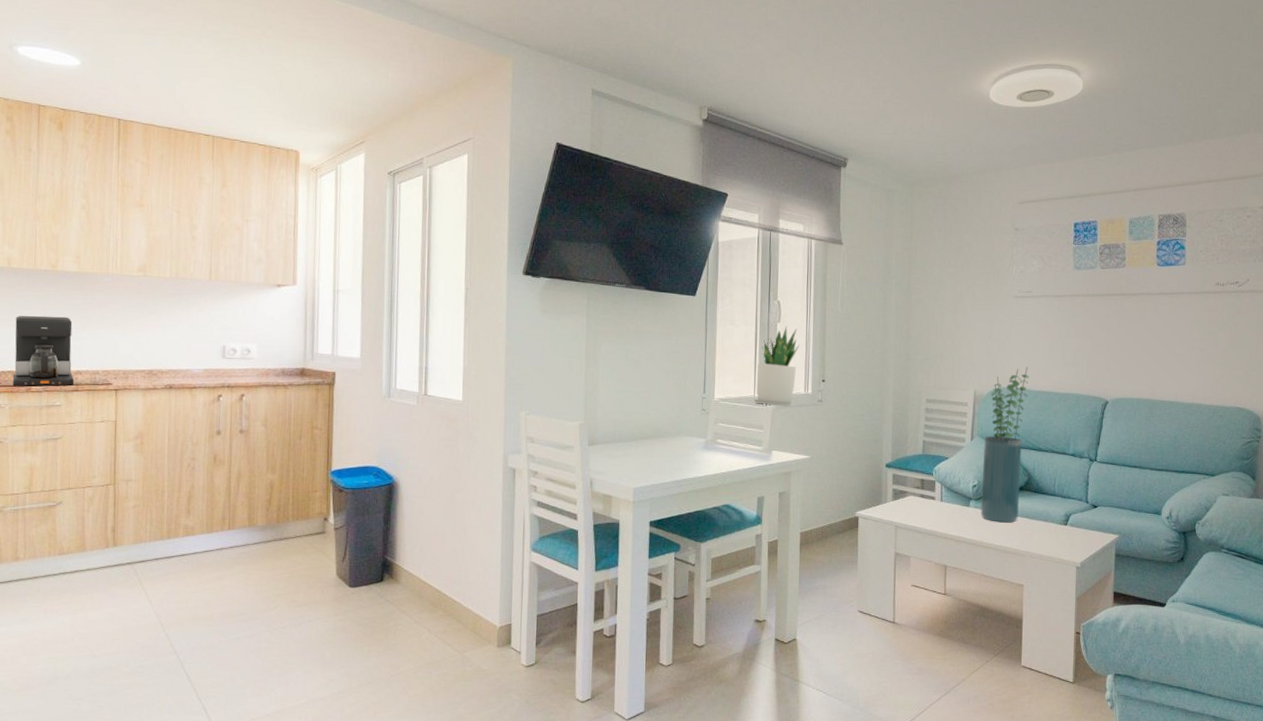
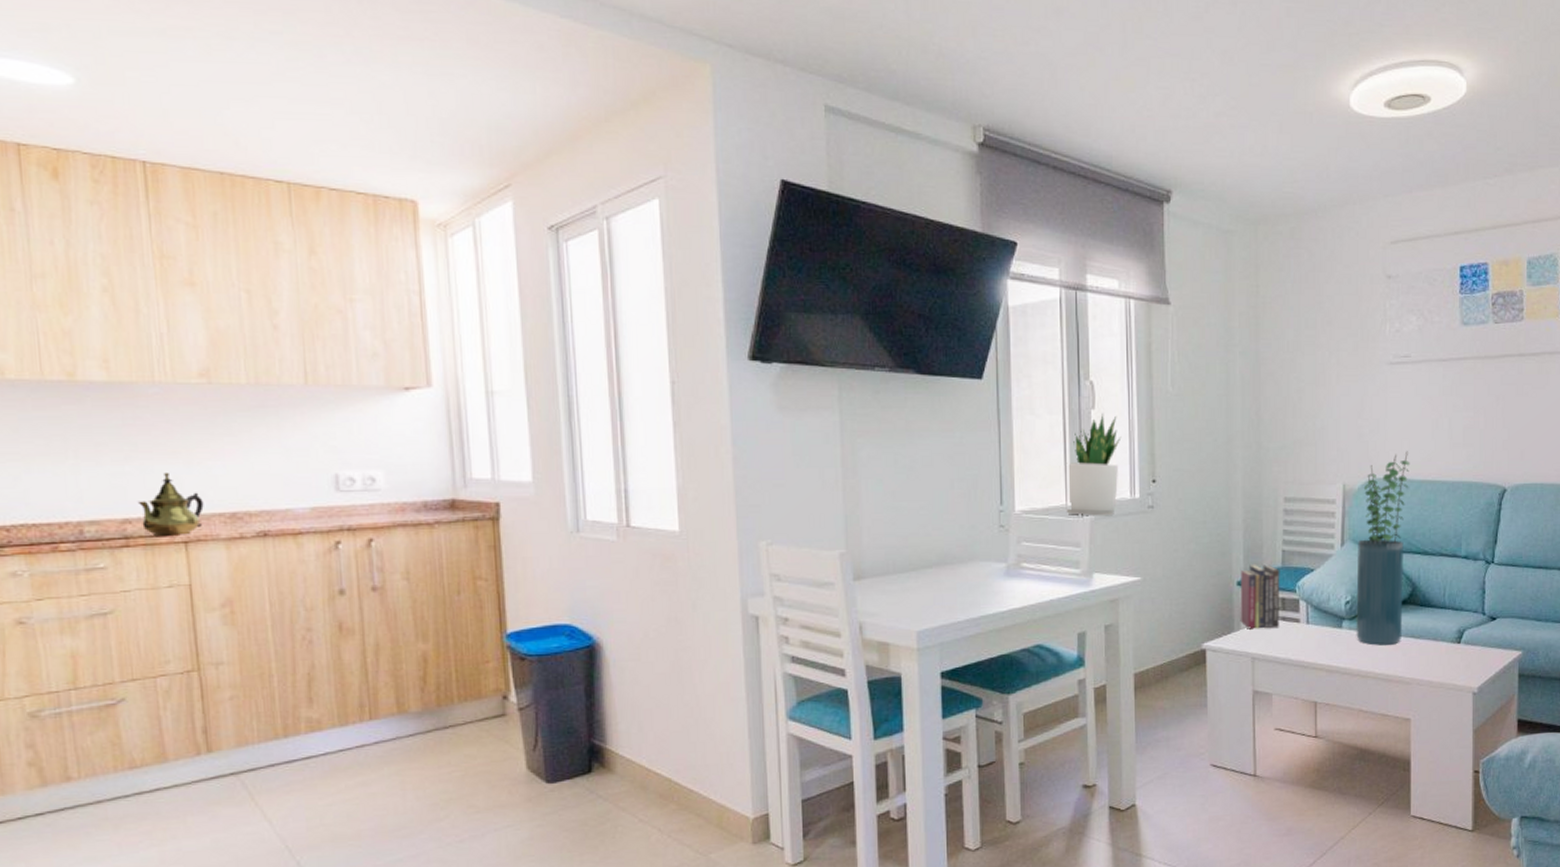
coffee maker: present [12,315,74,387] -> none [22,445,121,546]
teapot: none [88,338,131,385] -> present [138,472,204,536]
books: none [887,451,921,504] -> present [1240,564,1280,629]

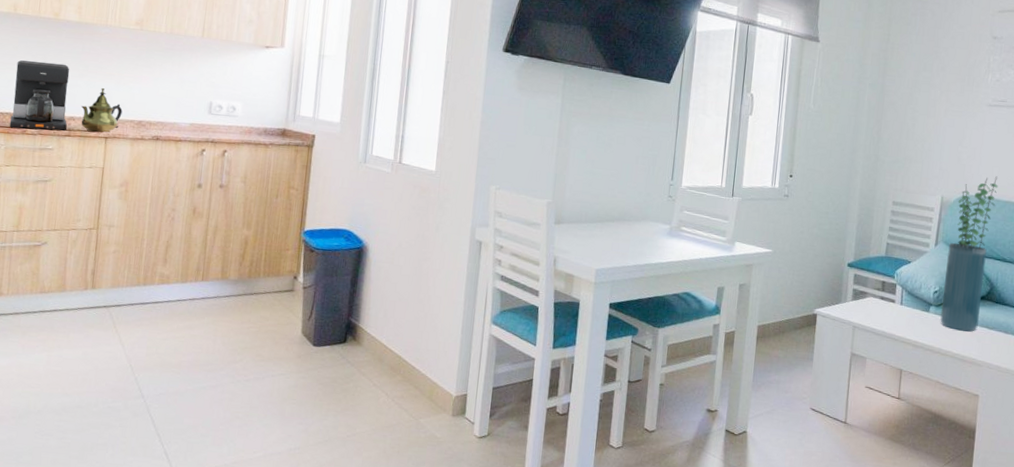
coffee maker: none [22,445,121,546] -> present [9,60,70,131]
planter: present [1066,414,1122,516] -> none [720,119,770,199]
books: present [1240,564,1280,629] -> none [847,251,884,305]

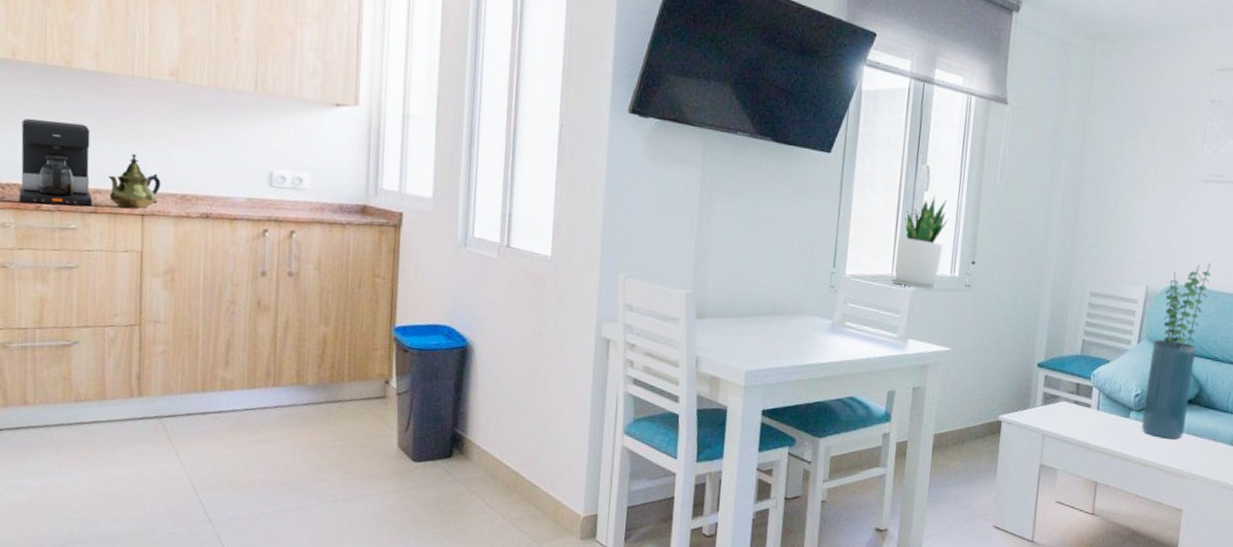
planter: none [720,119,770,199] -> present [890,196,949,290]

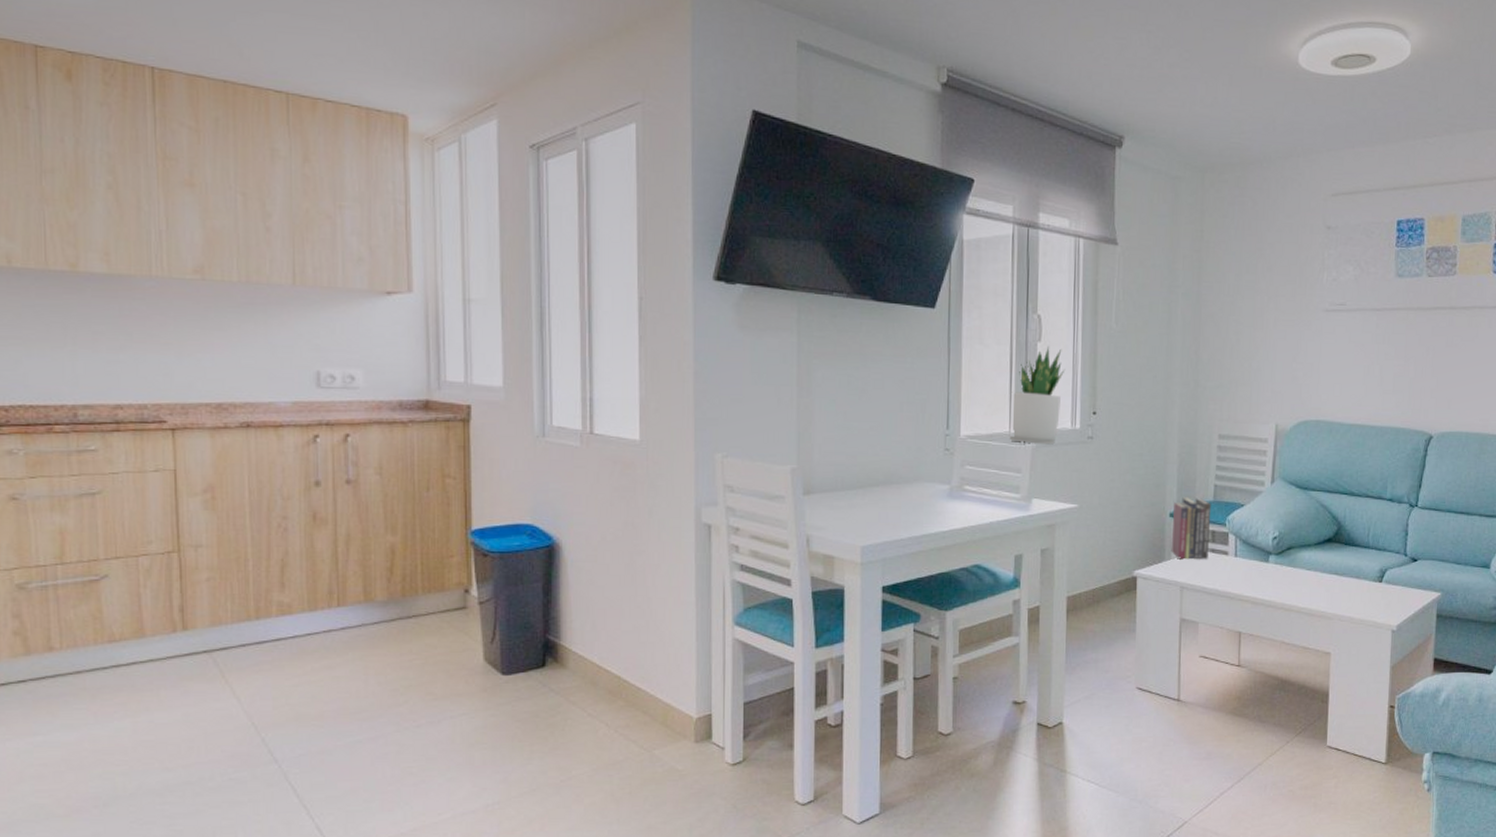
coffee maker: present [19,118,92,207] -> none [24,331,113,427]
teapot: present [109,153,161,209] -> none [131,361,192,423]
books: none [1036,349,1079,411] -> present [1171,498,1212,560]
vase: present [1141,263,1212,440] -> none [1282,395,1342,581]

